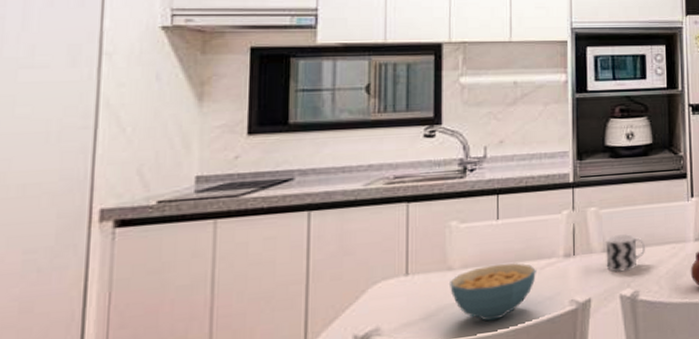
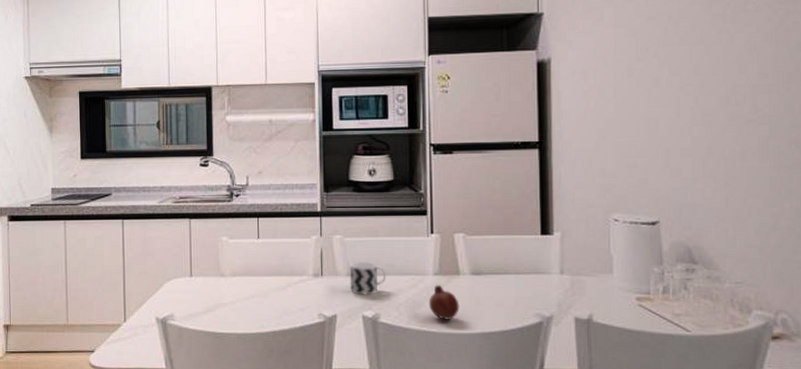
cereal bowl: present [450,262,536,321] -> none [223,275,290,322]

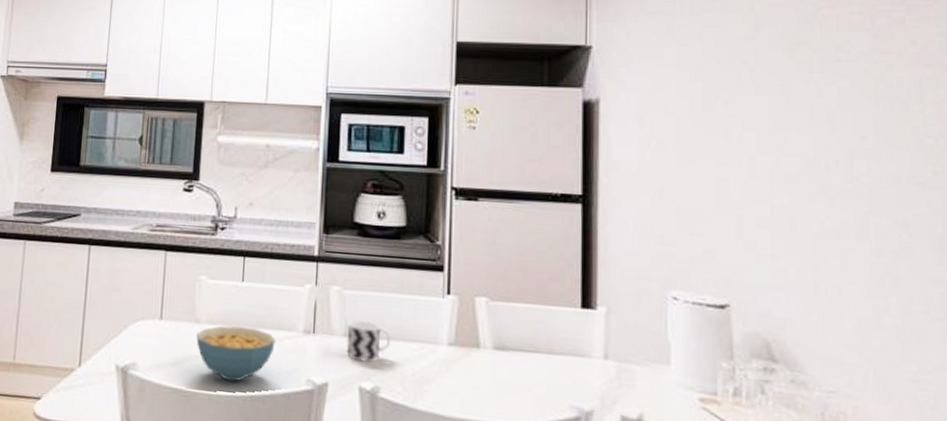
cereal bowl: none [223,275,290,322] -> present [196,326,275,382]
fruit: present [429,285,460,320] -> none [440,358,478,403]

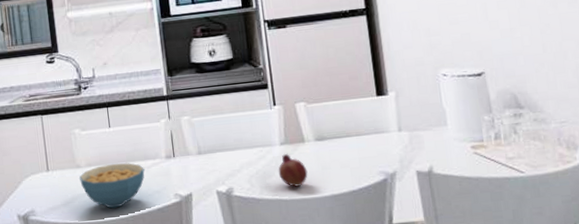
cup: present [346,320,391,363] -> none [199,138,236,172]
fruit: none [440,358,478,403] -> present [278,154,308,187]

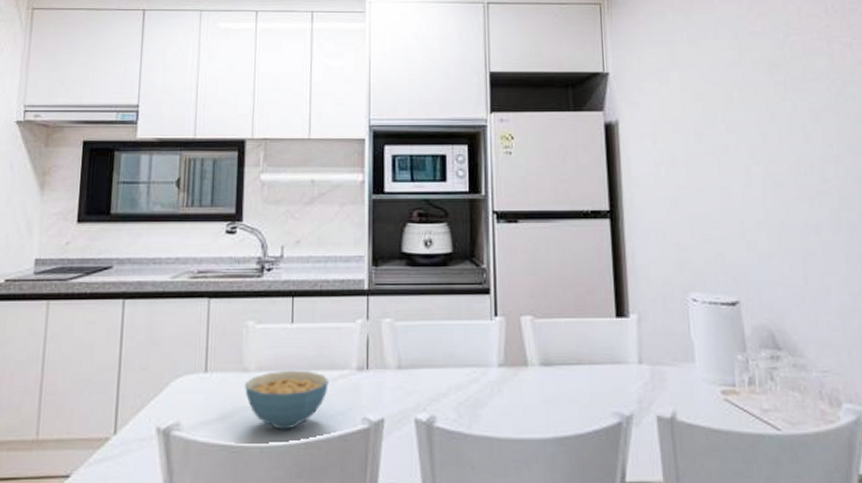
fruit: present [278,154,308,187] -> none [493,379,528,422]

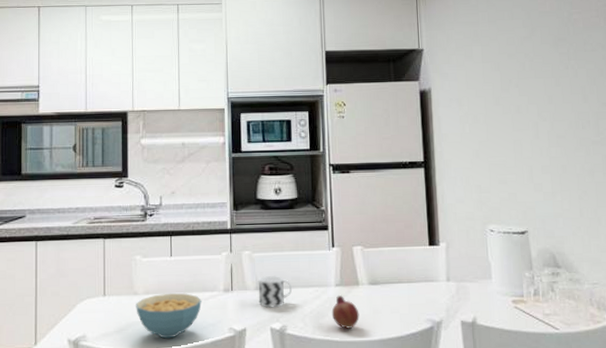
cup: none [400,350,444,393] -> present [258,275,293,308]
fruit: none [493,379,528,422] -> present [331,296,360,329]

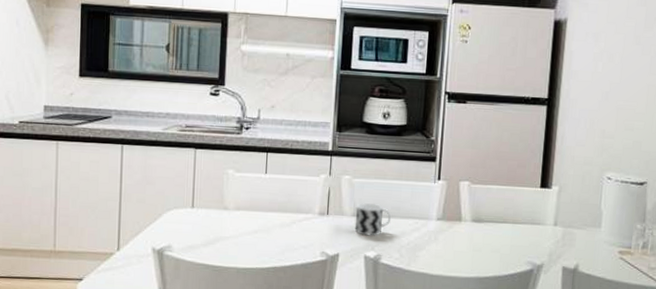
cereal bowl: present [136,292,202,339] -> none [225,211,295,257]
fruit: present [331,296,360,329] -> none [429,230,459,264]

